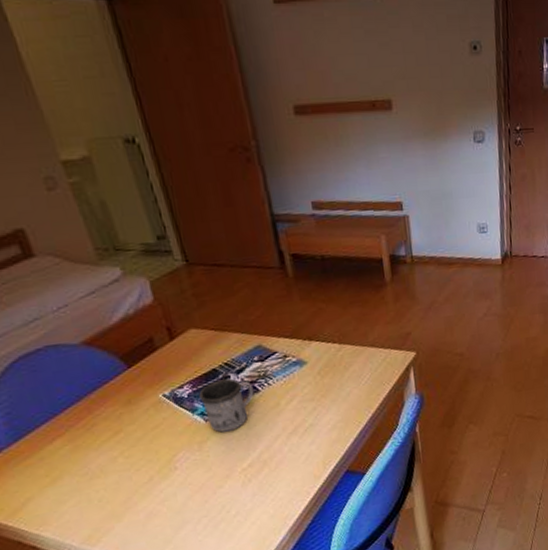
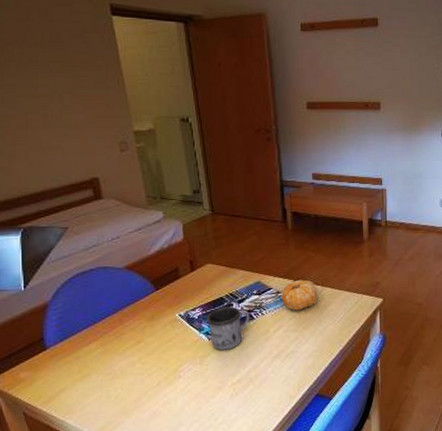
fruit: none [290,337,336,377] -> present [281,279,318,311]

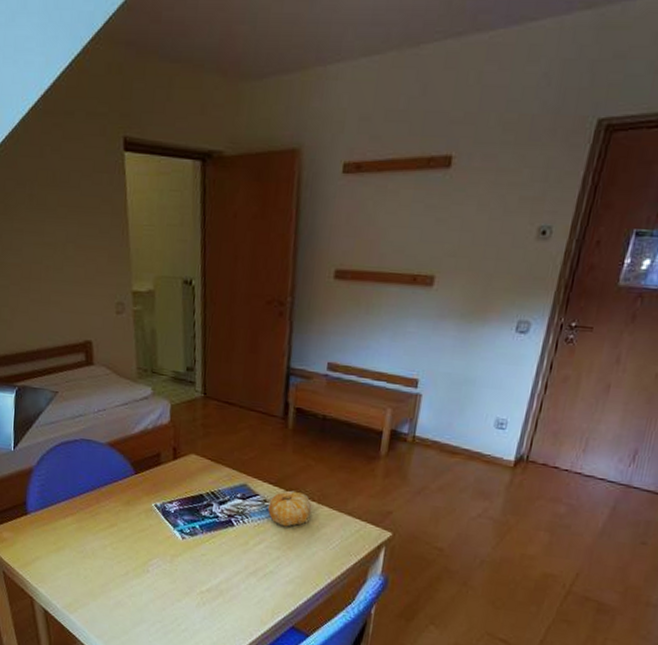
mug: present [207,306,250,350] -> none [183,505,230,554]

